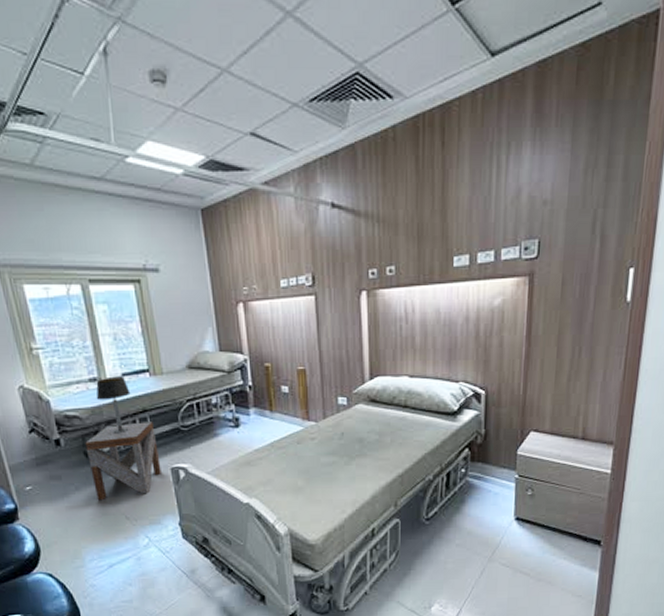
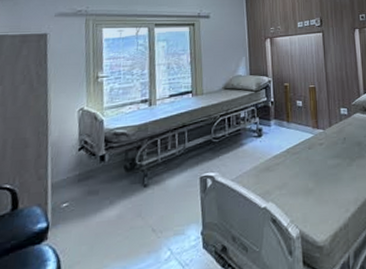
side table: present [85,422,161,501] -> none [127,135,192,214]
table lamp: present [96,376,131,434] -> none [144,97,174,148]

